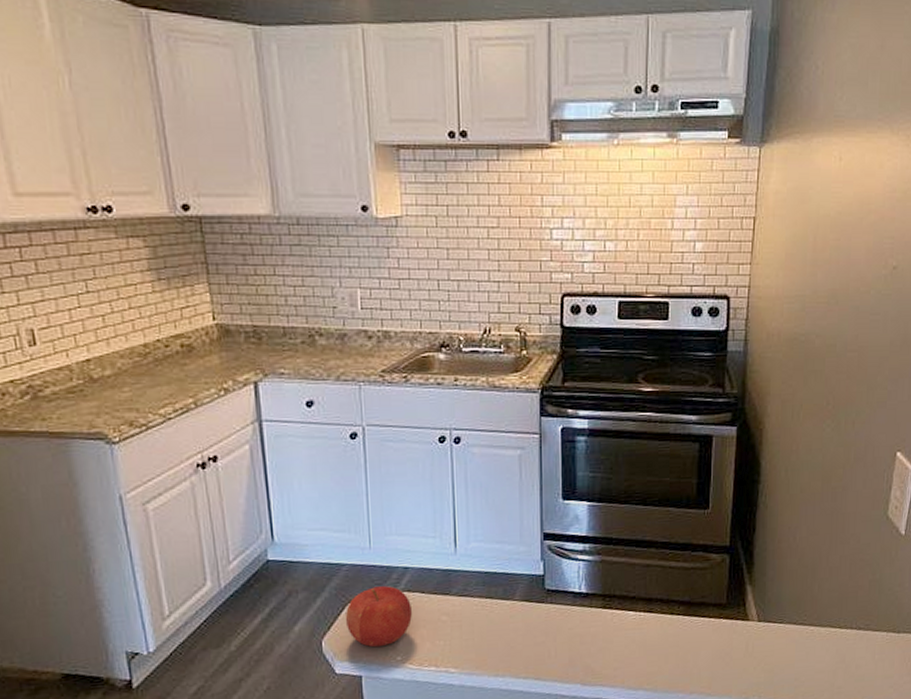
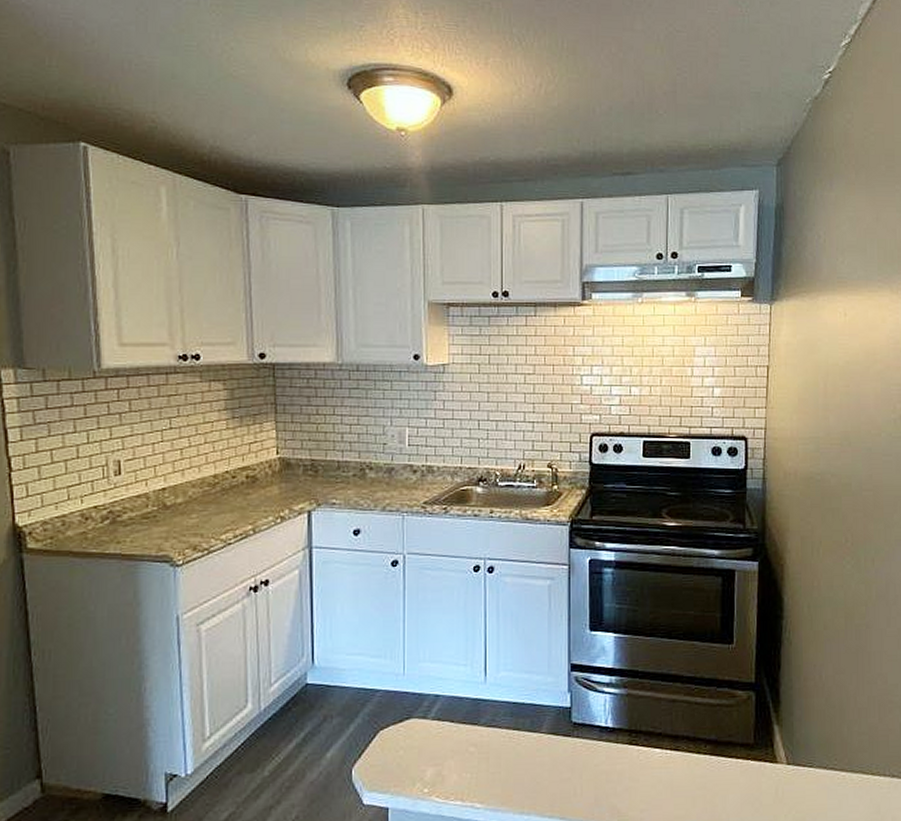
fruit: present [345,586,413,648] -> none [375,714,442,778]

